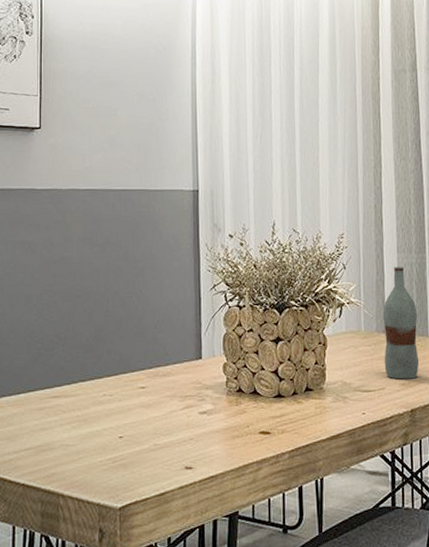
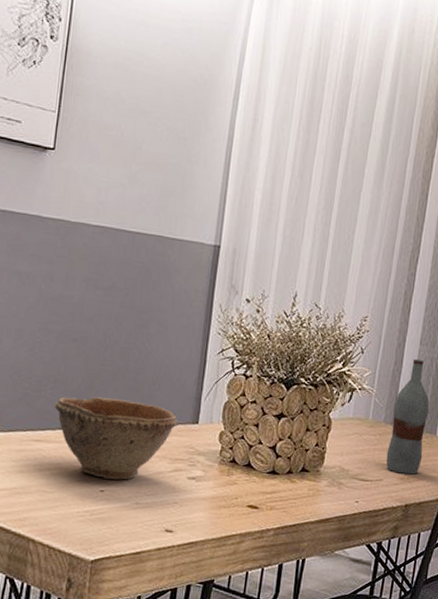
bowl: none [67,346,183,425] -> present [54,397,178,480]

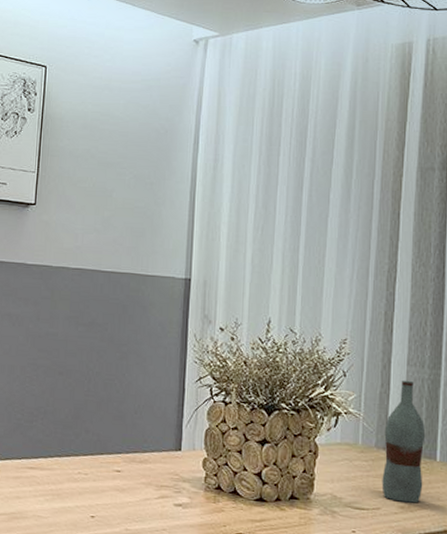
bowl: present [54,397,178,480] -> none [45,426,161,506]

